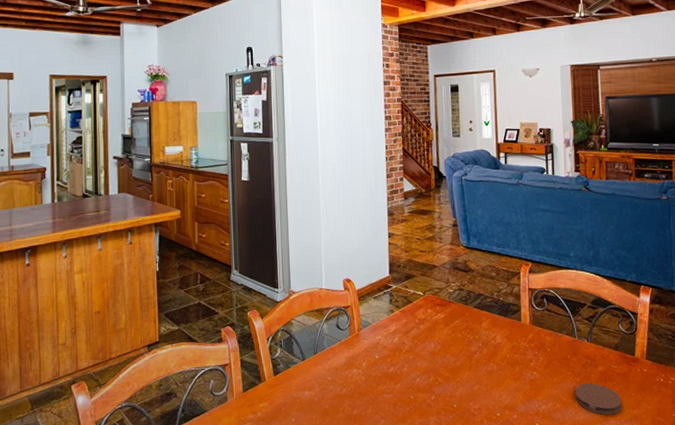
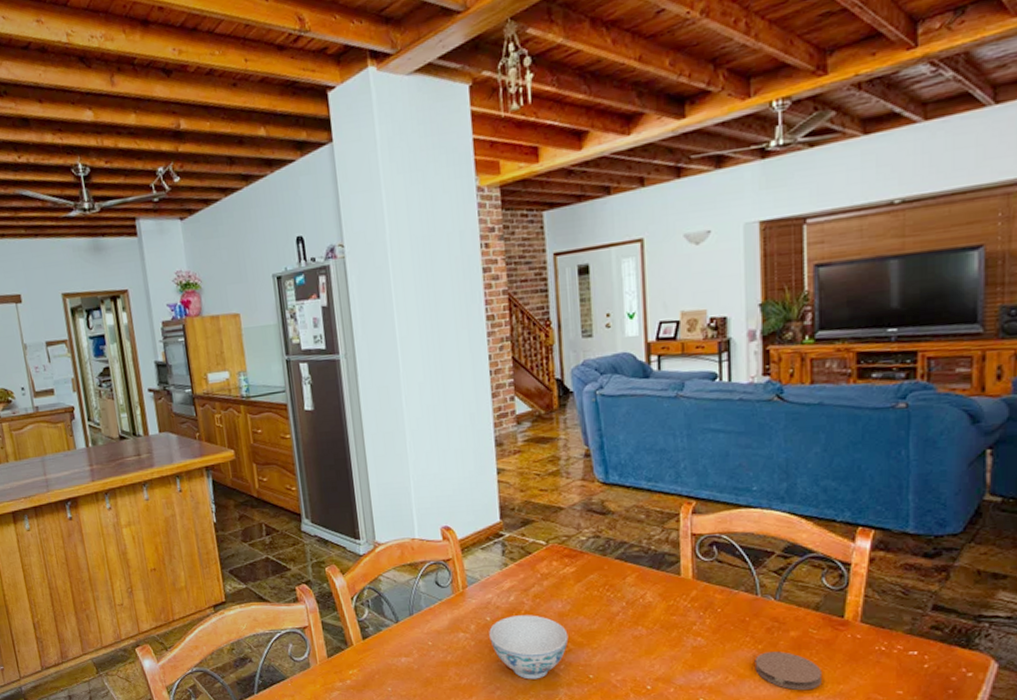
bowl: none [377,353,438,409] -> present [489,615,569,680]

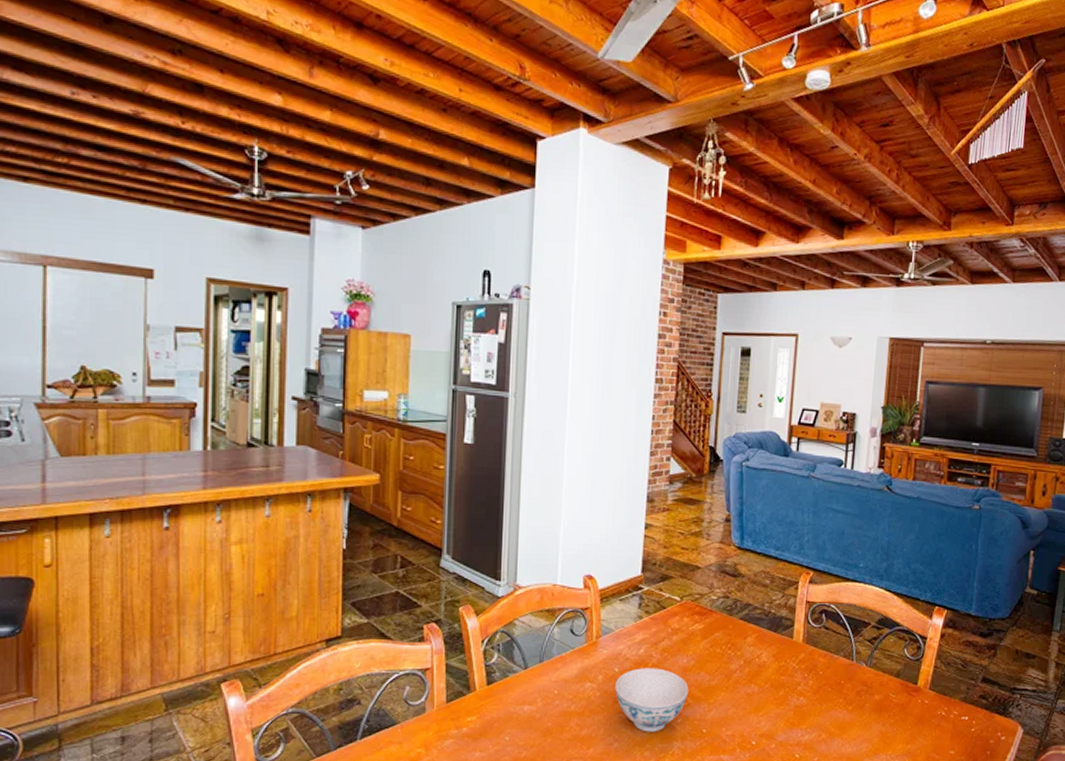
coaster: present [754,652,821,690] -> none [843,713,895,748]

